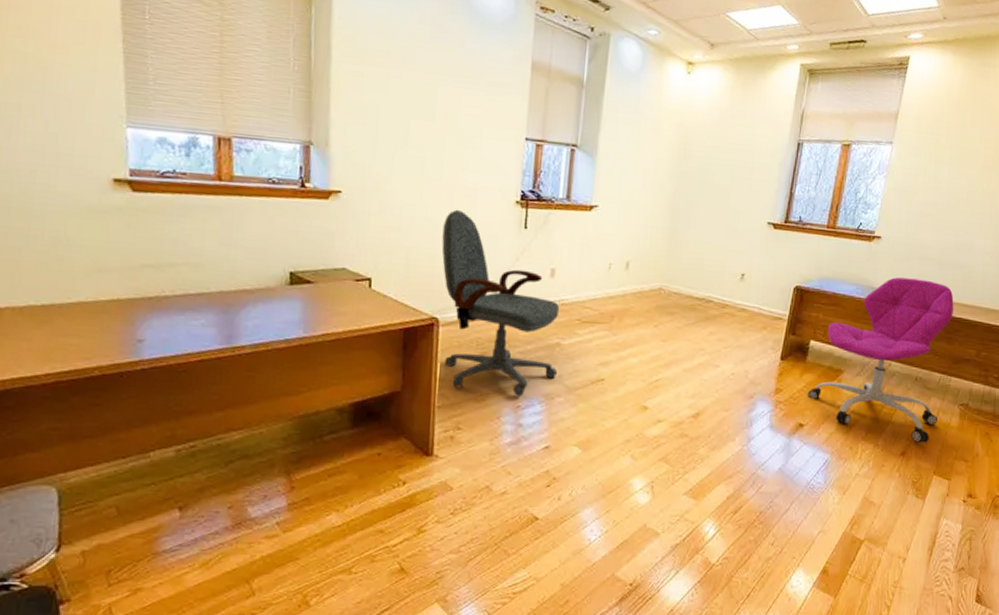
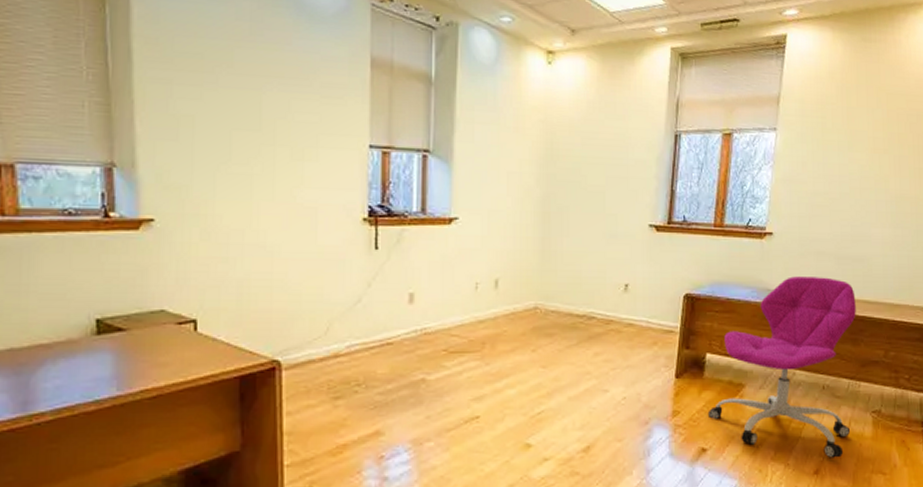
office chair: present [441,209,560,396] -> none [279,232,425,445]

